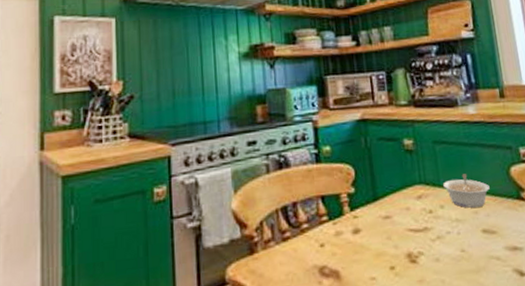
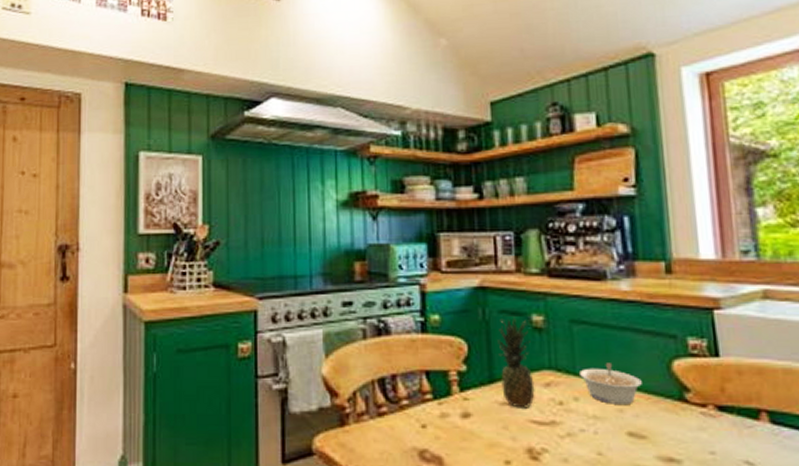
fruit: none [378,144,410,220] -> present [498,318,535,408]

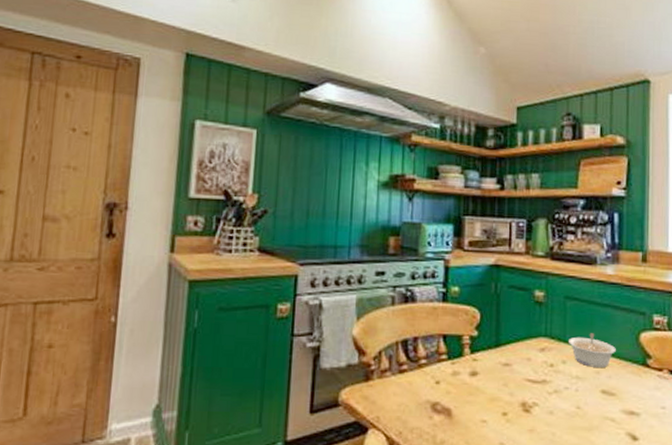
fruit: present [498,318,535,408] -> none [505,293,532,369]

